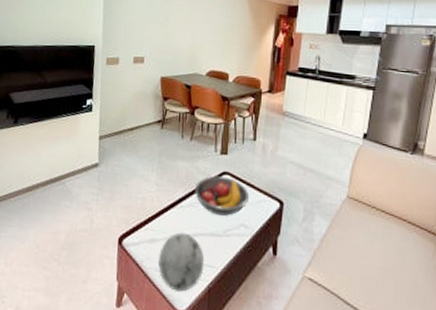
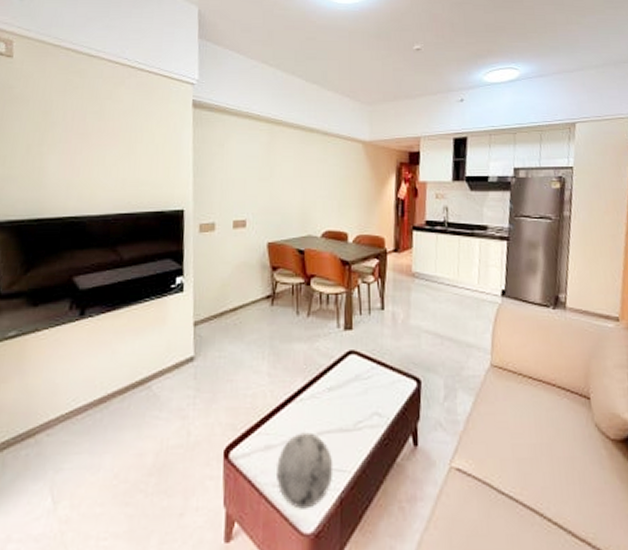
fruit bowl: present [195,176,250,216] -> none [317,356,382,405]

